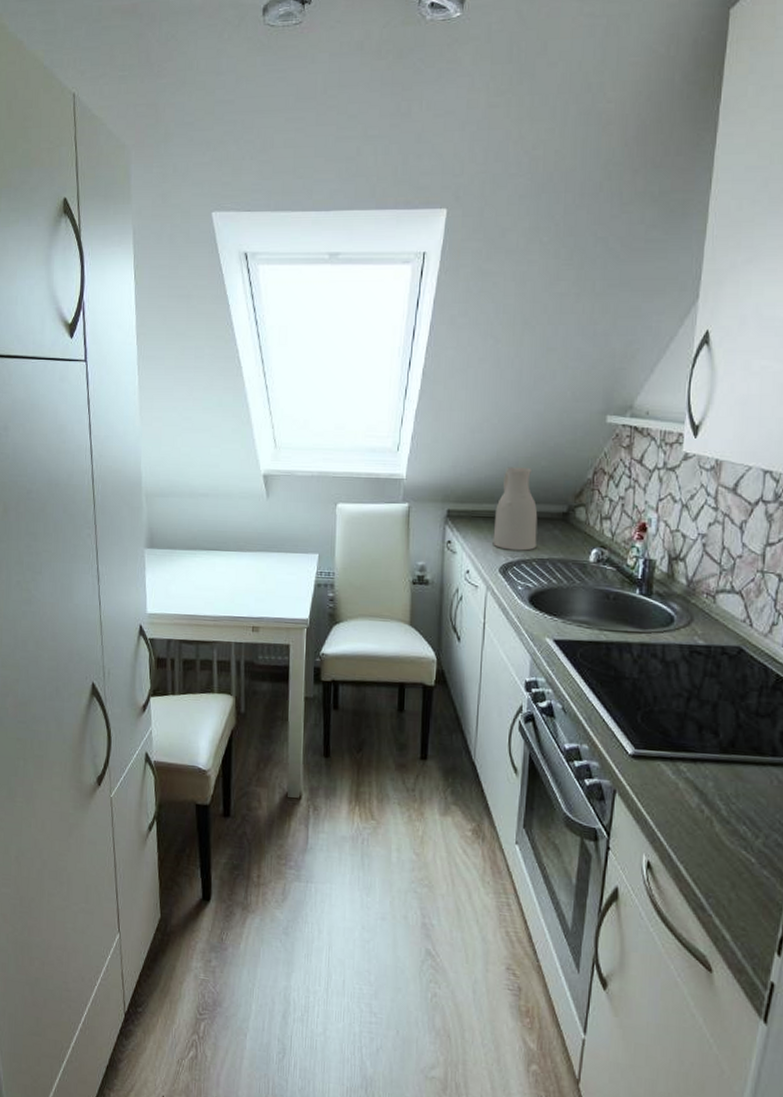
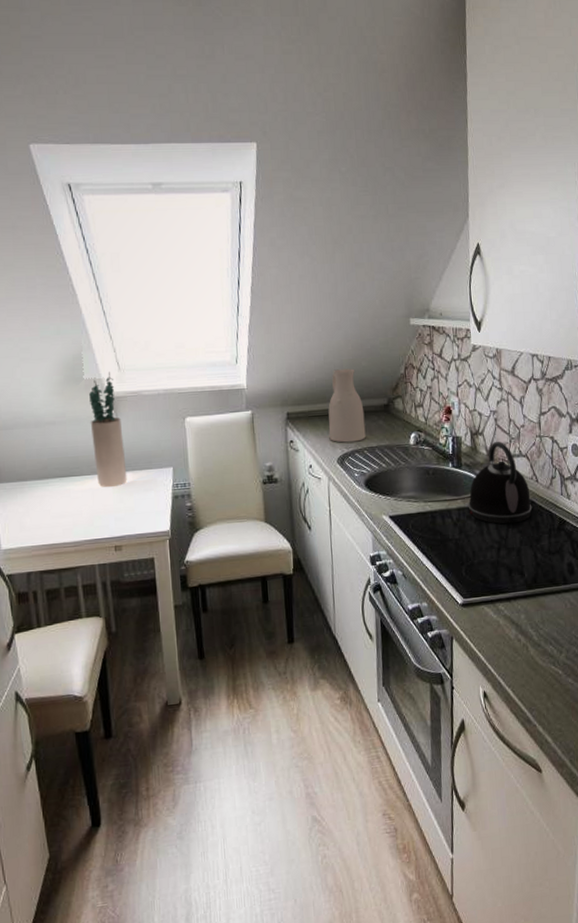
vase: none [241,448,273,567] -> present [89,372,127,488]
kettle: none [654,570,741,672] -> present [467,441,533,524]

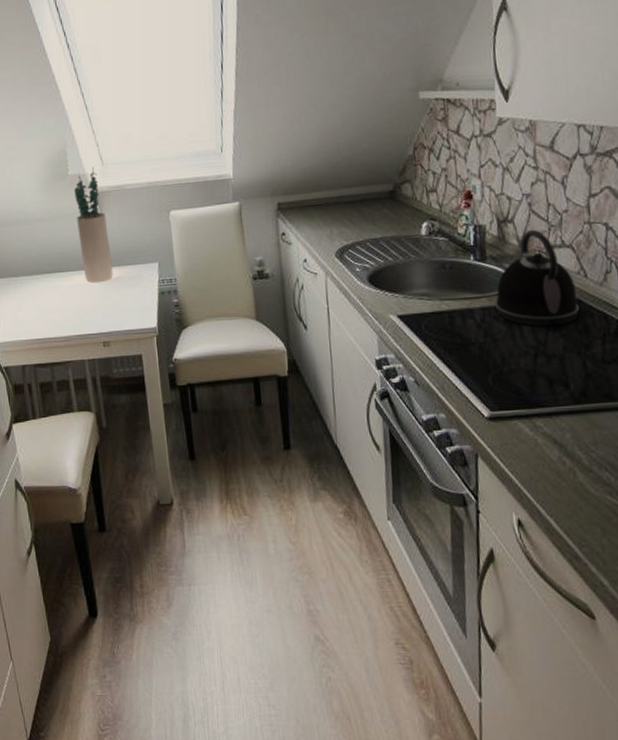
ceramic pitcher: present [328,368,366,443] -> none [324,152,368,235]

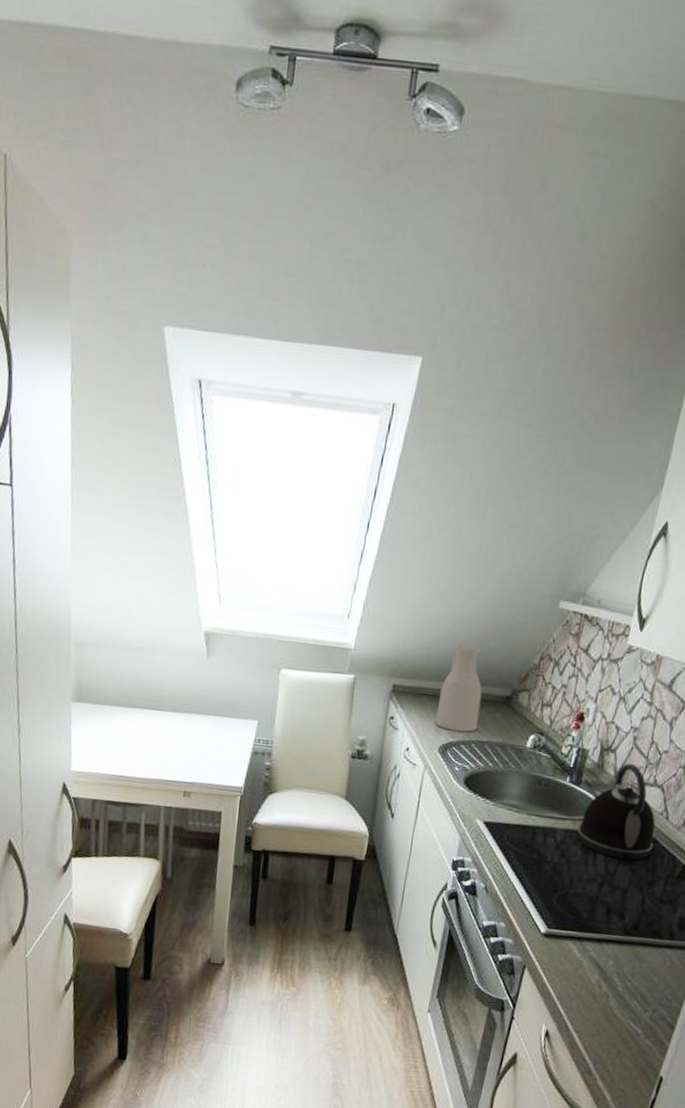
vase: present [74,166,114,284] -> none [177,603,212,730]
ceramic pitcher: none [324,152,368,235] -> present [435,645,482,733]

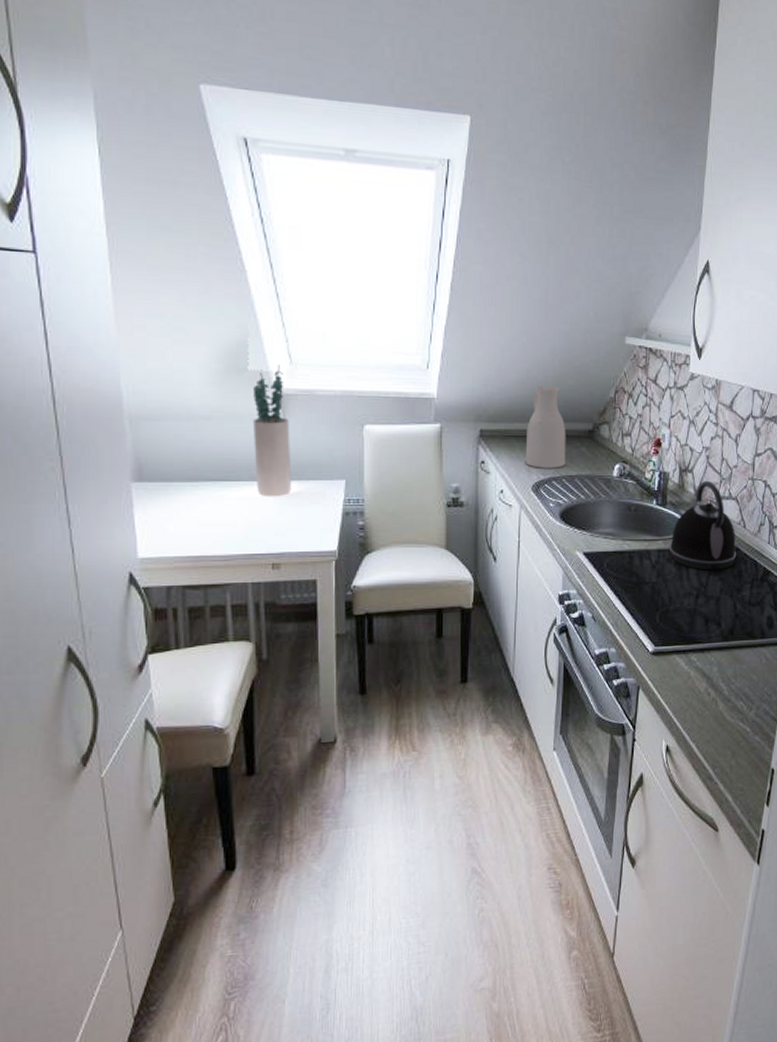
vase: none [177,603,212,730] -> present [252,364,292,497]

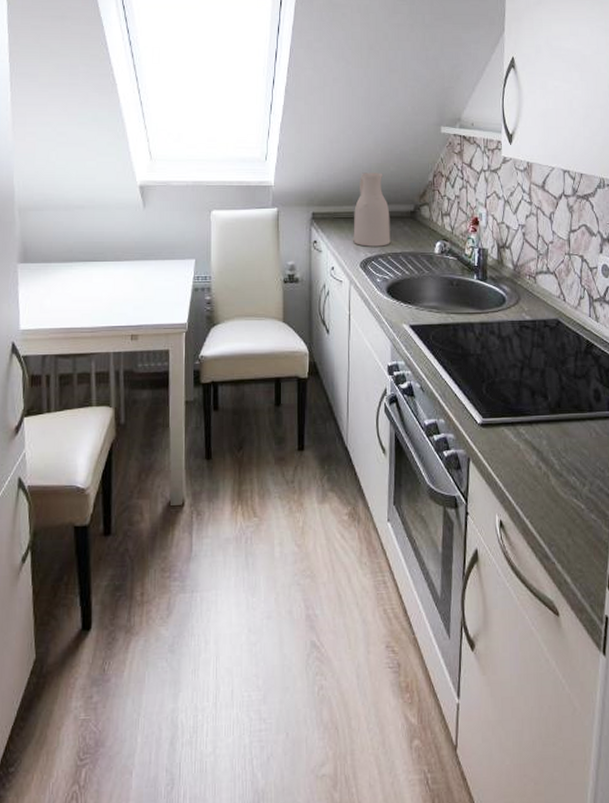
vase: present [252,364,292,497] -> none [118,160,150,276]
kettle: present [669,480,737,570] -> none [491,256,559,343]

